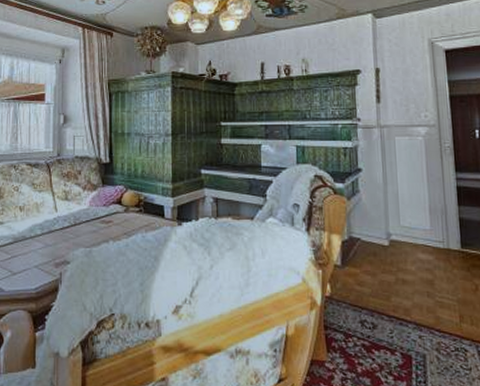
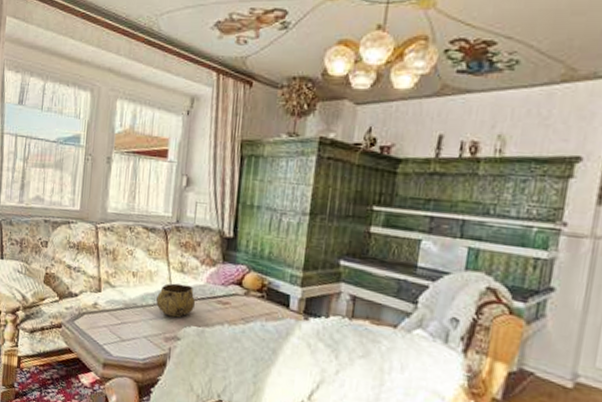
decorative bowl: none [44,211,80,243] -> present [156,283,195,318]

